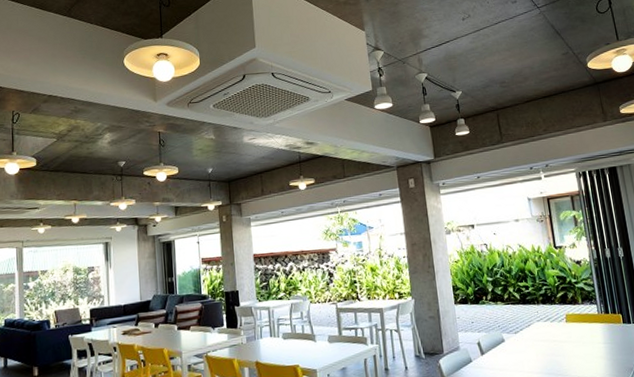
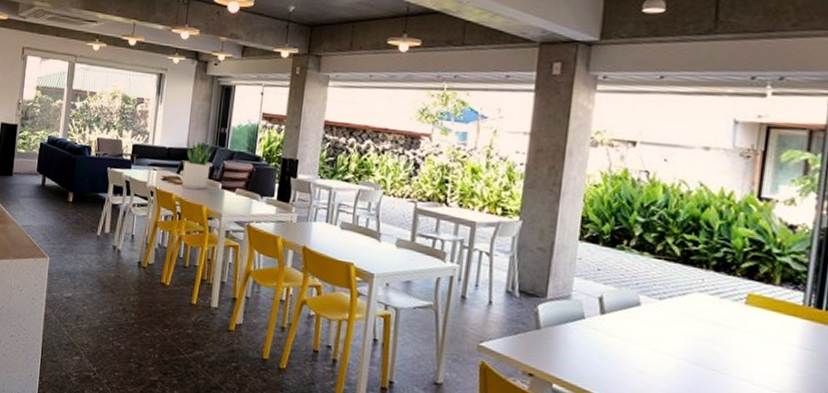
planter: none [140,291,165,338] -> present [181,140,213,191]

